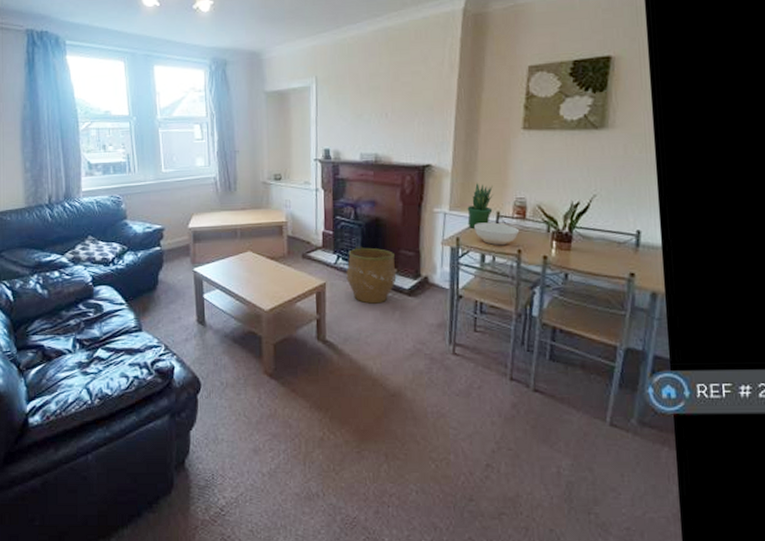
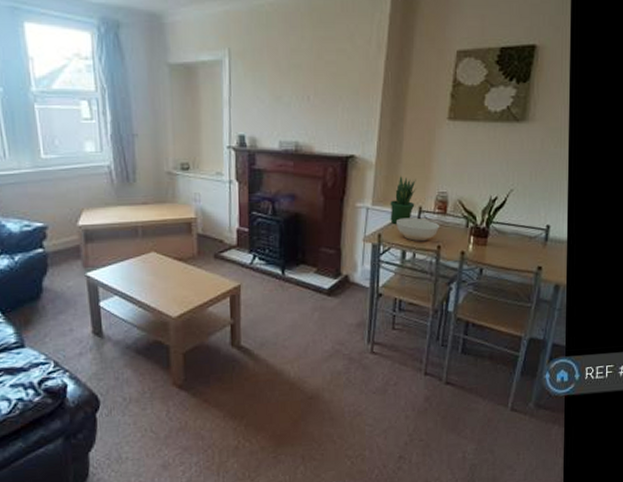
basket: present [346,246,397,304] -> none [263,244,316,306]

